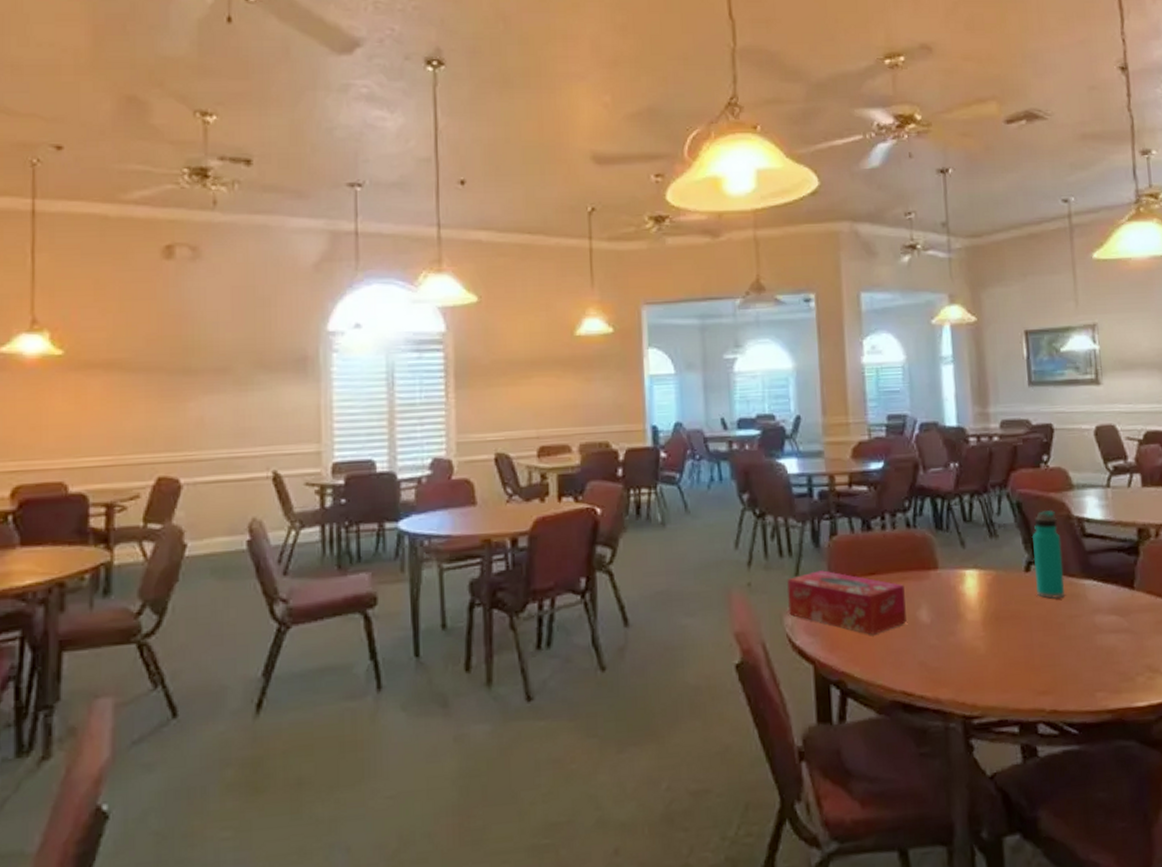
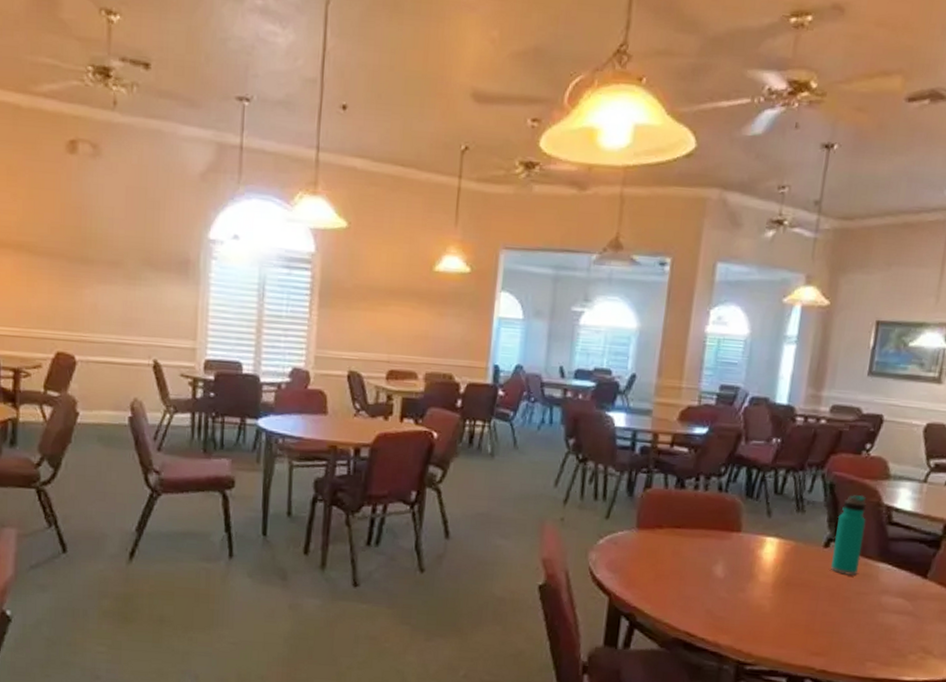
tissue box: present [786,570,907,635] -> none [594,517,706,580]

